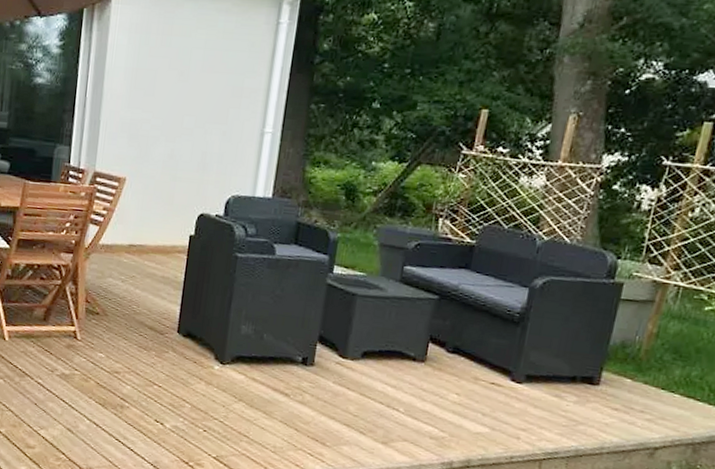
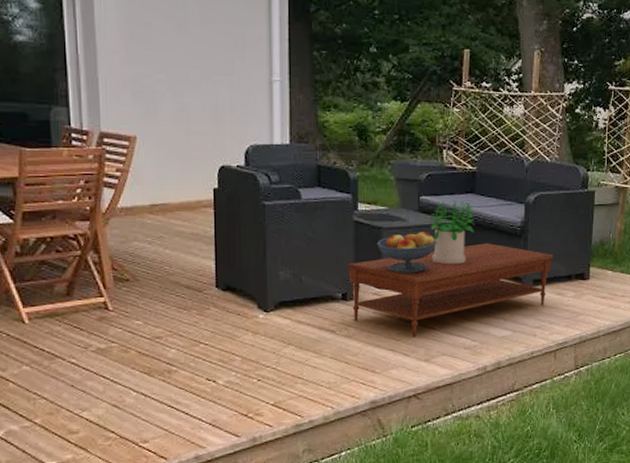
coffee table: none [311,325,557,416] -> present [347,243,554,338]
fruit bowl: none [348,303,417,348] -> present [377,232,437,273]
potted plant: none [407,272,468,345] -> present [430,199,477,264]

